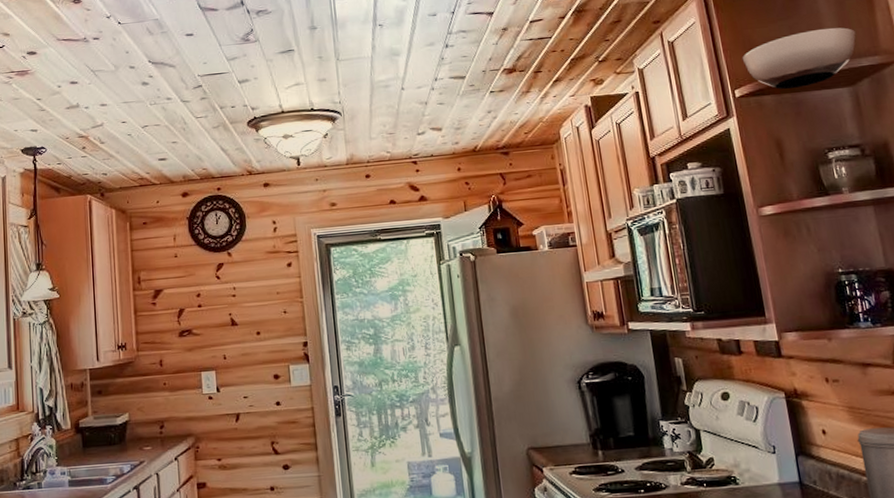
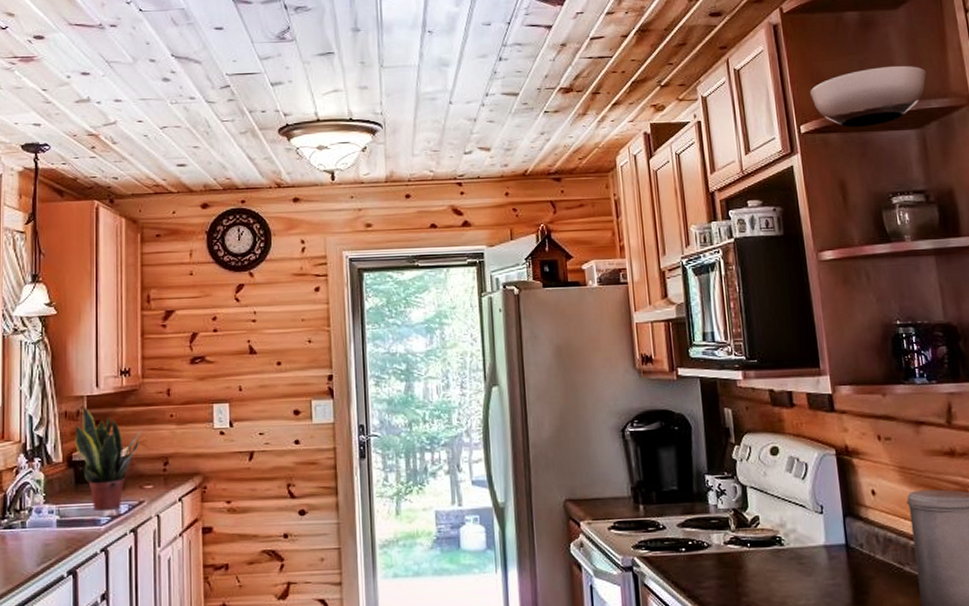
potted plant: none [80,377,139,472] -> present [74,405,142,512]

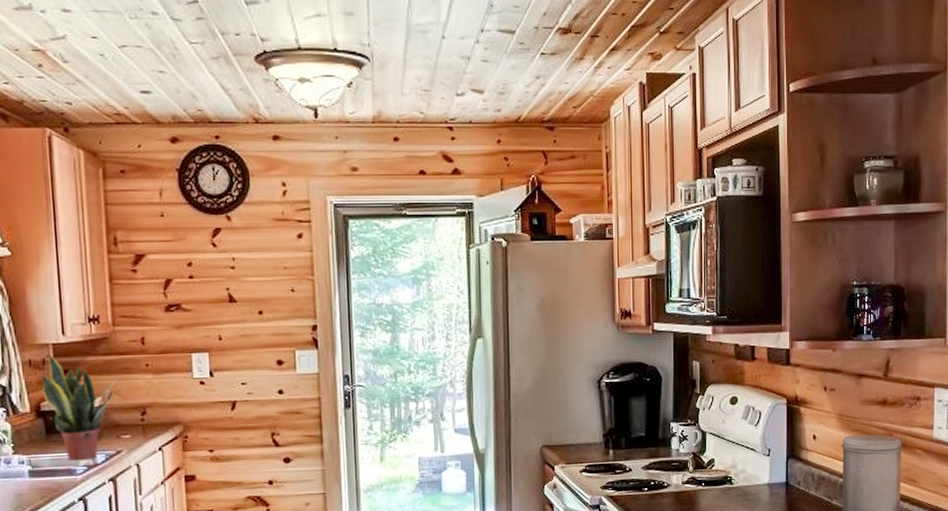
bowl: present [809,65,928,128] -> none [802,25,913,89]

